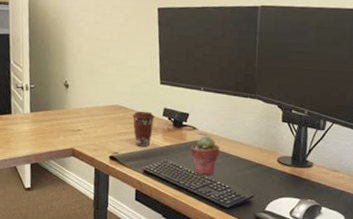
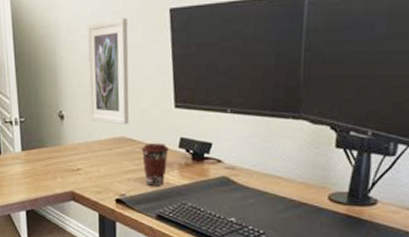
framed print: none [90,11,125,96] -> present [86,17,129,125]
potted succulent: present [190,135,220,176] -> none [214,169,253,220]

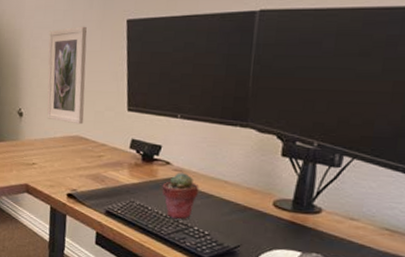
coffee cup: present [141,143,169,186] -> none [94,142,120,184]
potted succulent: none [214,169,253,220] -> present [162,172,199,220]

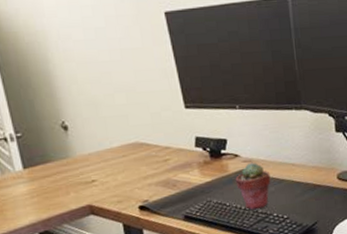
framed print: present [47,26,87,125] -> none [78,22,141,130]

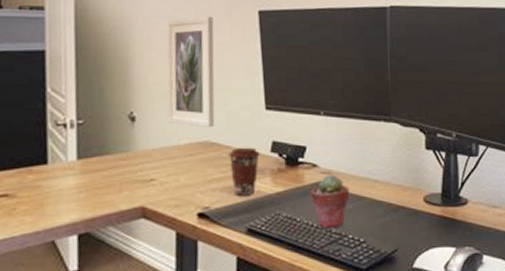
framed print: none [78,22,141,130] -> present [166,16,215,128]
coffee cup: none [157,144,187,188] -> present [229,147,260,195]

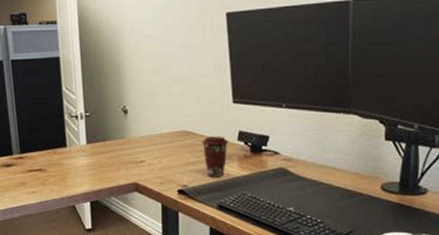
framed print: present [166,16,215,128] -> none [149,20,190,119]
potted succulent: present [310,174,350,229] -> none [272,161,309,209]

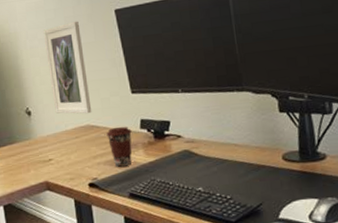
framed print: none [149,20,190,119] -> present [43,21,92,114]

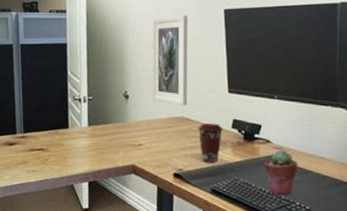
potted succulent: none [178,142,214,190] -> present [264,149,298,196]

